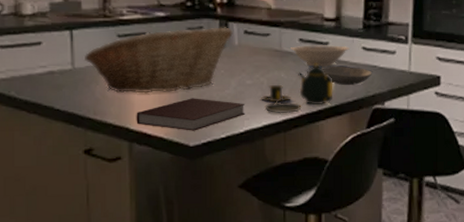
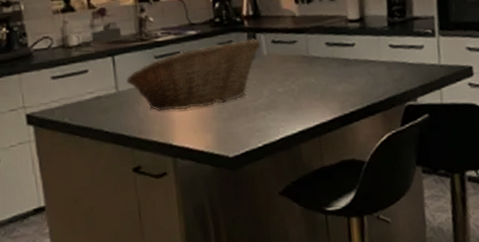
notebook: present [136,98,246,131] -> none [177,110,280,143]
teapot: present [261,63,333,114] -> none [293,65,364,119]
bowl: present [291,45,350,67] -> none [318,45,376,69]
bowl: present [322,66,372,86] -> none [350,65,402,85]

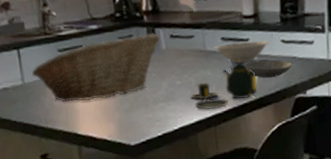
teapot: none [293,65,364,119] -> present [190,59,257,110]
bowl: none [318,45,376,69] -> present [214,40,269,63]
bowl: none [350,65,402,85] -> present [244,60,292,78]

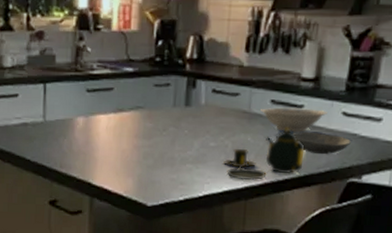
fruit basket: present [31,33,160,102] -> none [54,84,200,150]

